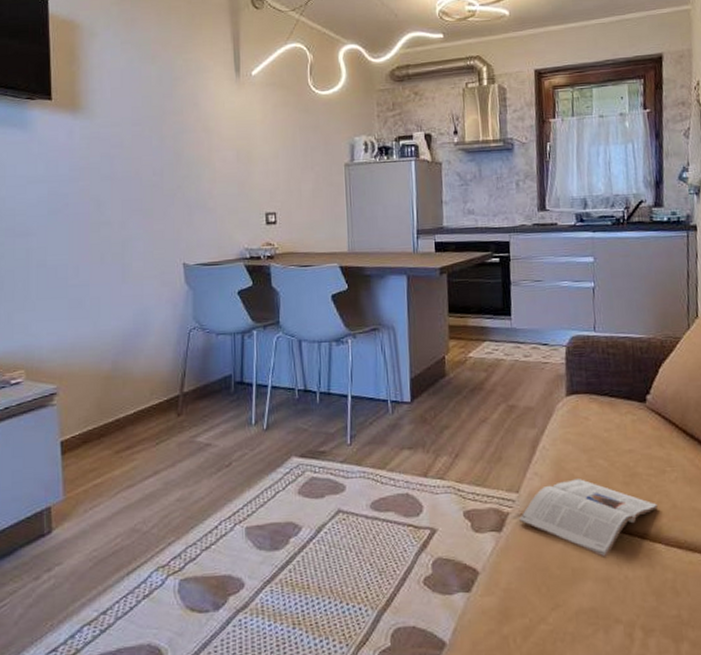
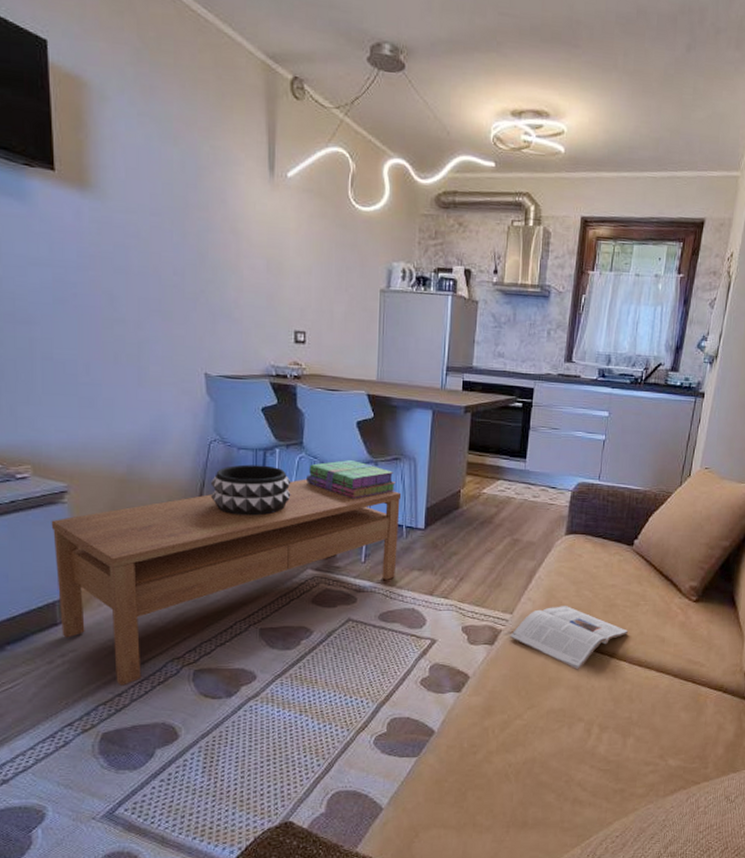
coffee table: none [41,359,385,602] -> present [51,479,402,686]
decorative bowl: none [191,348,271,404] -> present [210,464,291,516]
stack of books: none [285,334,376,376] -> present [306,459,396,499]

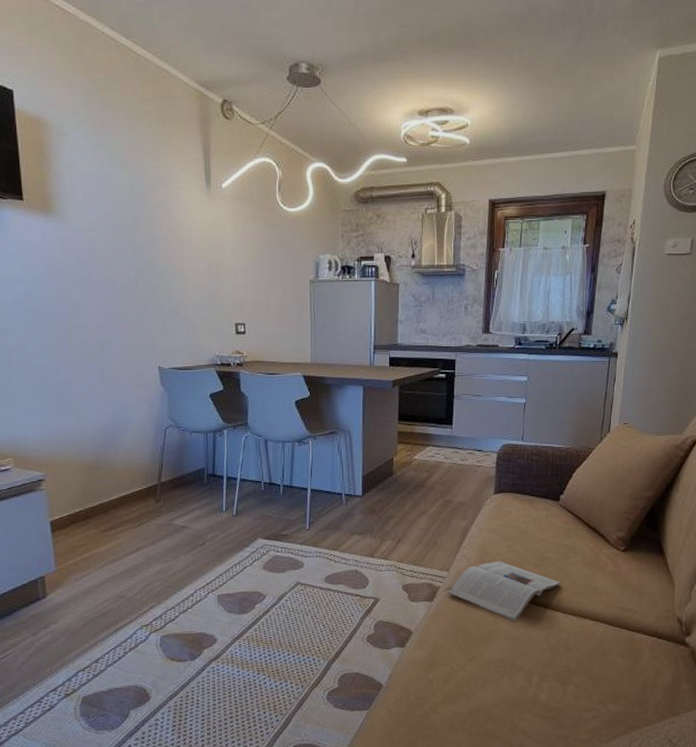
coffee table: present [51,479,402,686] -> none [31,456,340,653]
decorative bowl: present [210,464,291,516] -> none [167,446,240,493]
stack of books: present [306,459,396,499] -> none [253,435,333,472]

